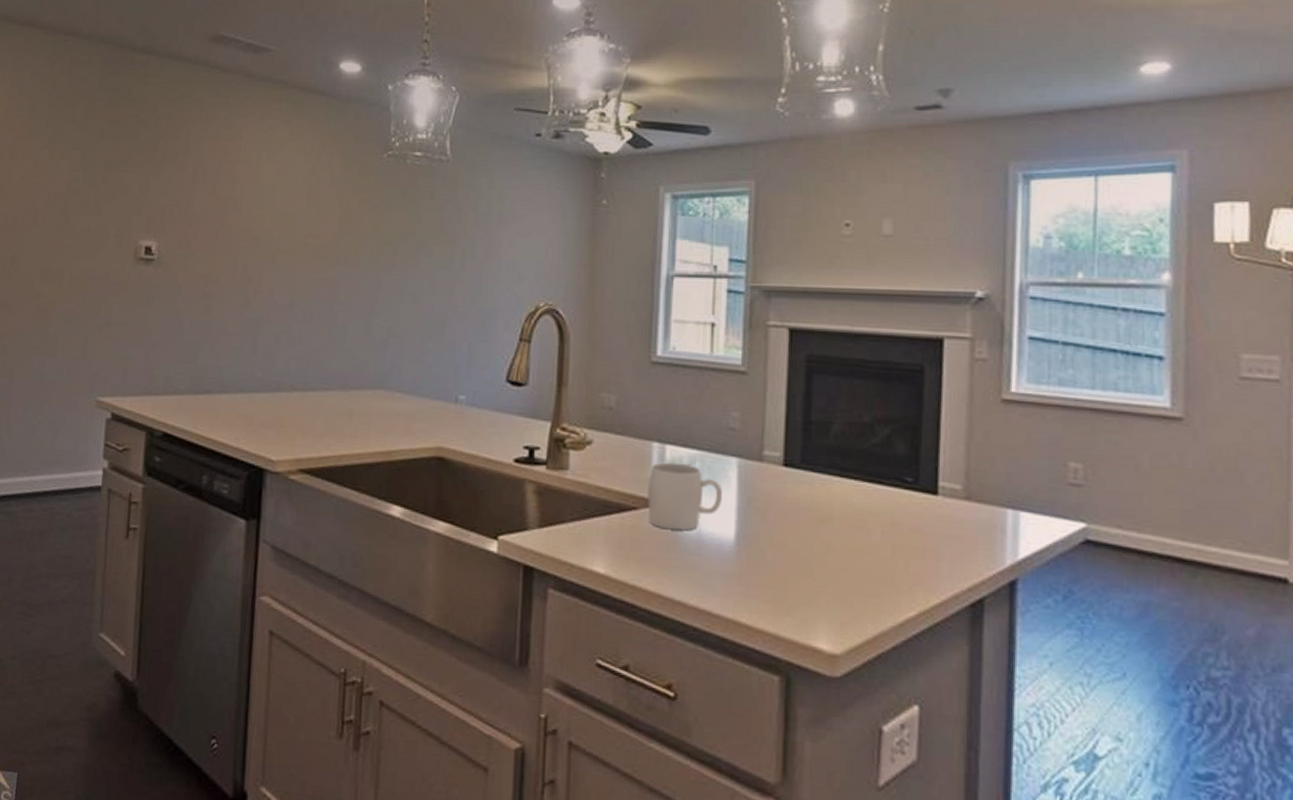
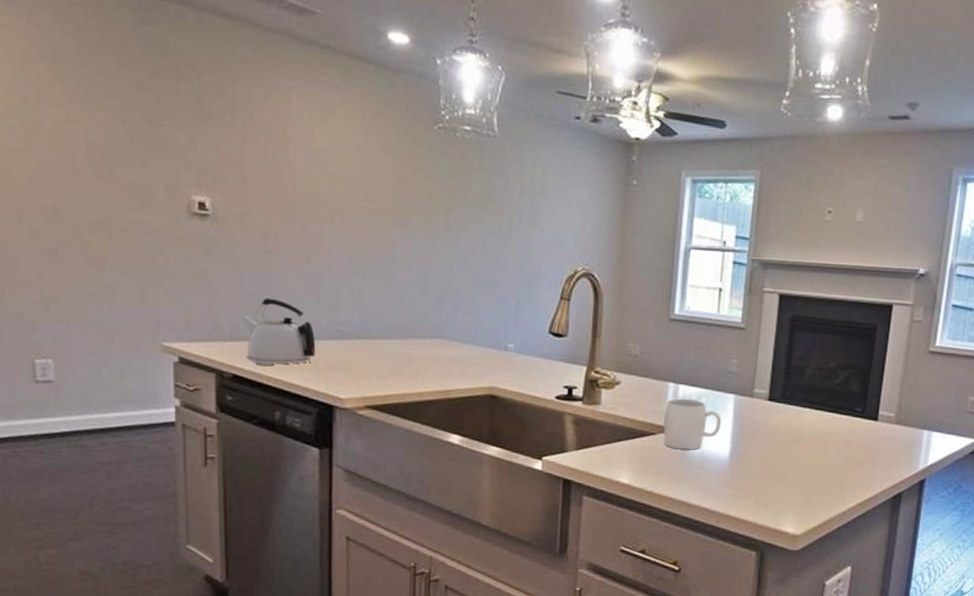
kettle: none [175,346,250,422] -> present [240,298,316,365]

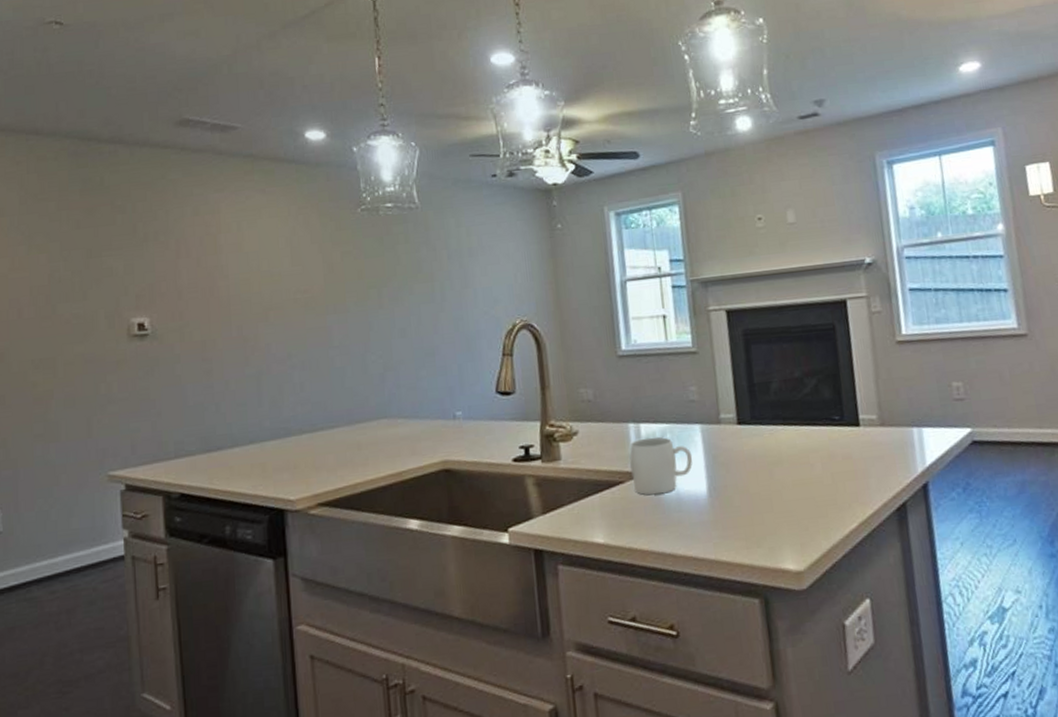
kettle: present [240,298,316,365] -> none [184,406,262,479]

